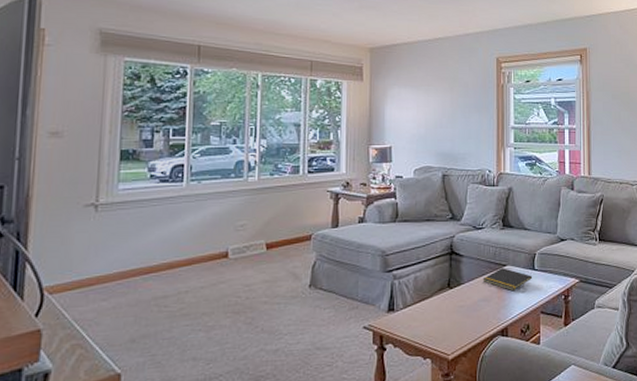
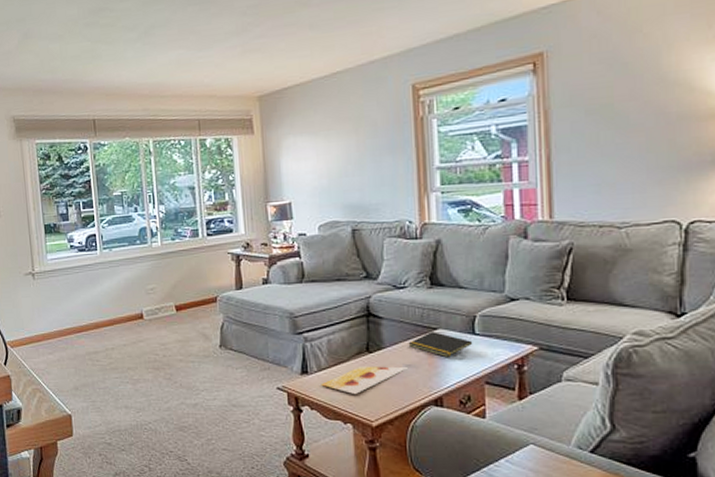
painting: none [405,300,482,329] -> present [321,366,409,394]

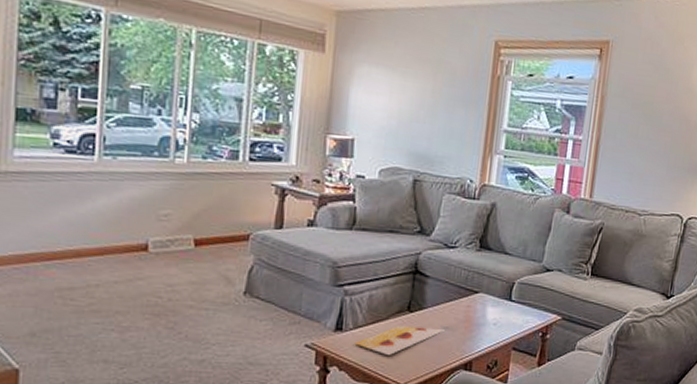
notepad: present [408,332,473,358] -> none [449,295,508,322]

